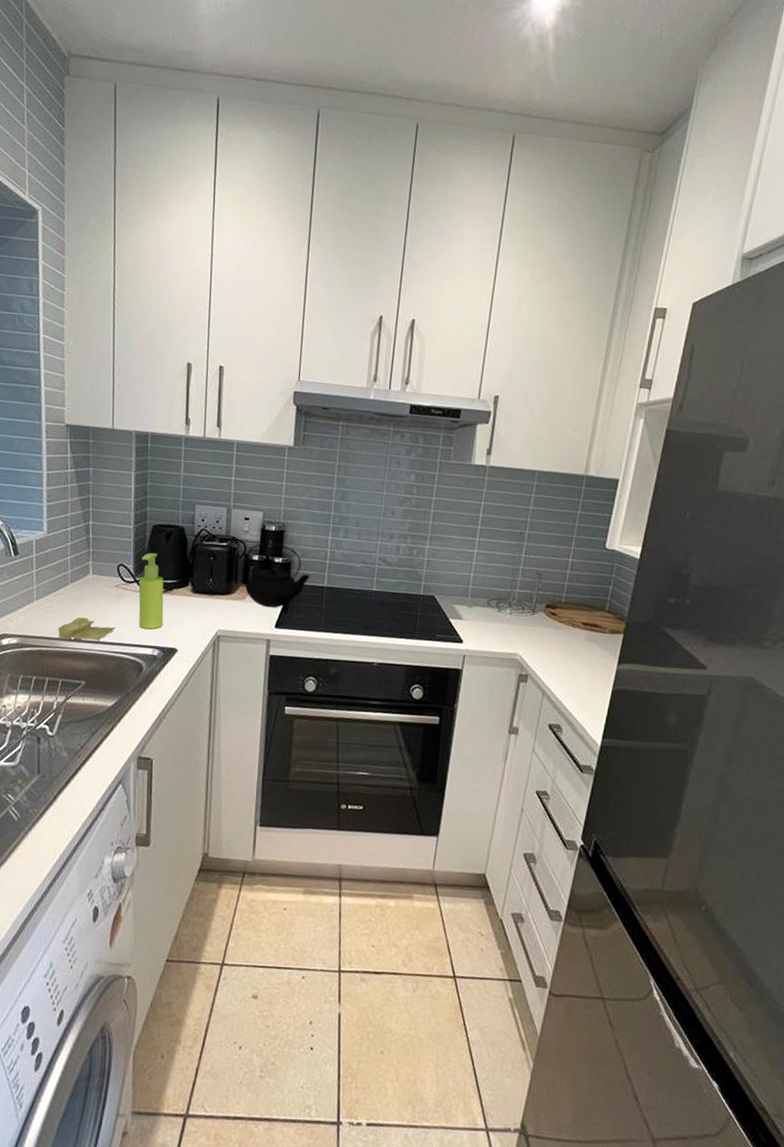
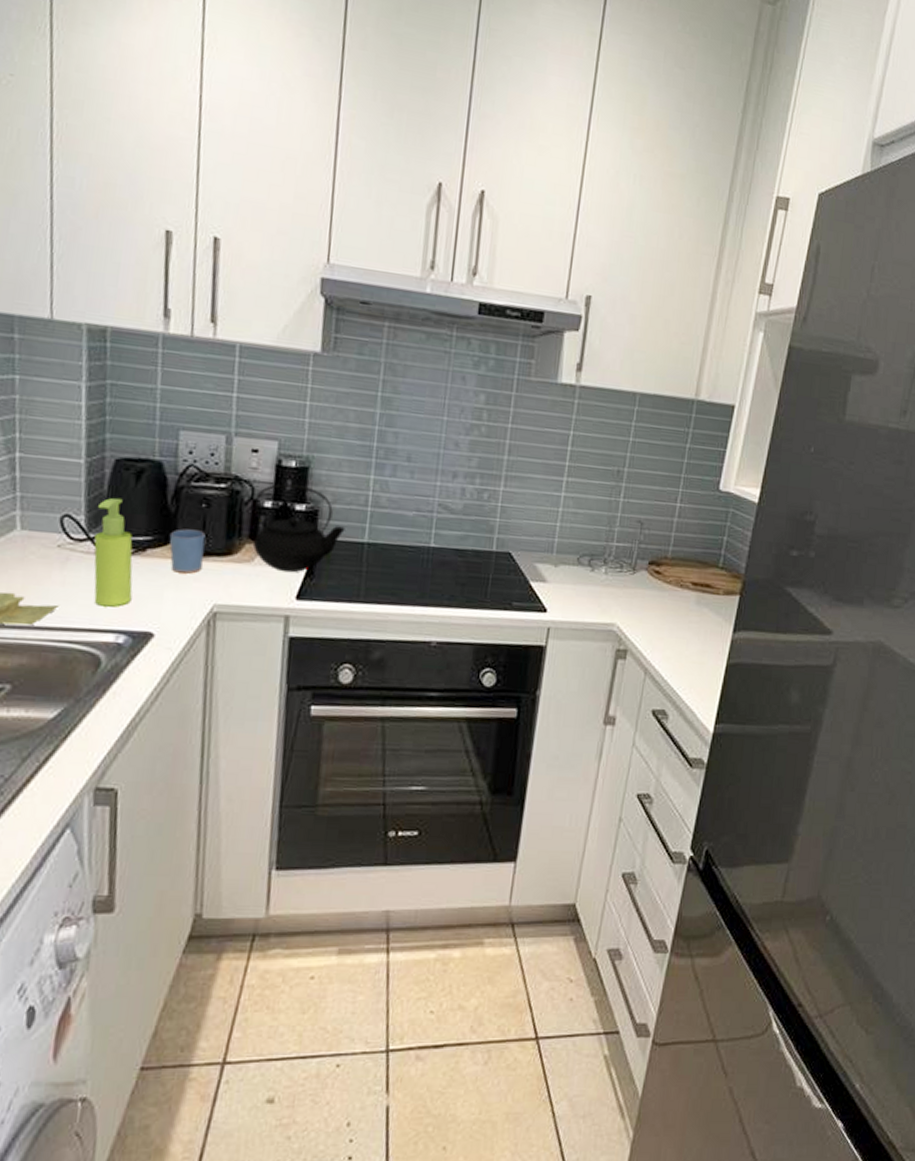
mug: none [188,575,213,607] -> present [169,528,206,574]

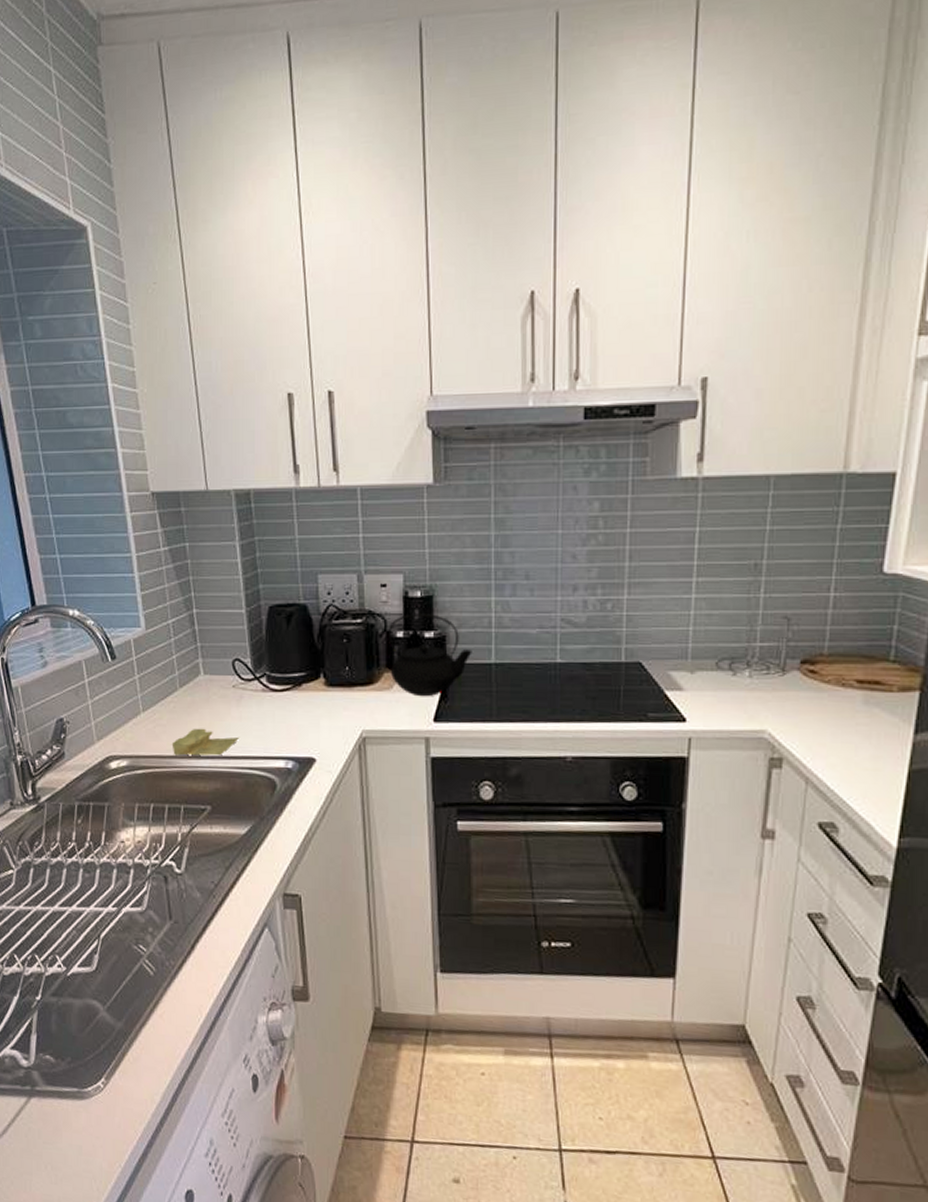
soap dispenser: present [93,498,133,607] -> none [259,641,295,737]
mug: present [169,528,206,574] -> none [319,663,349,703]

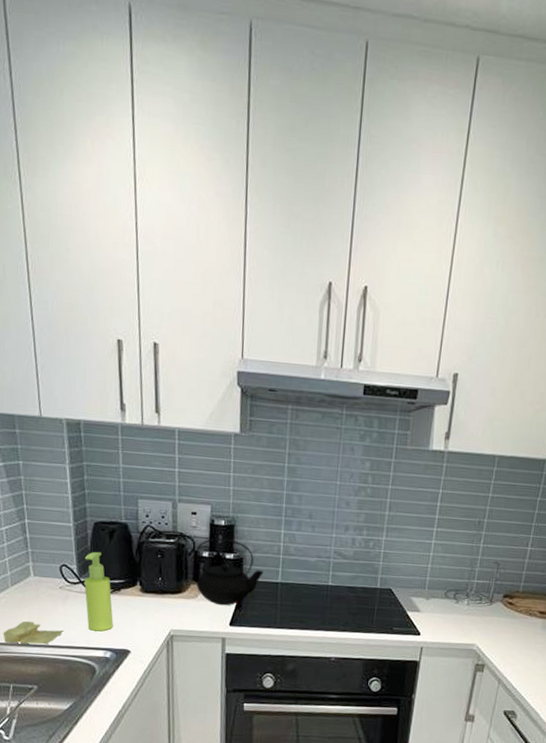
soap dispenser: none [259,641,295,737] -> present [84,552,113,632]

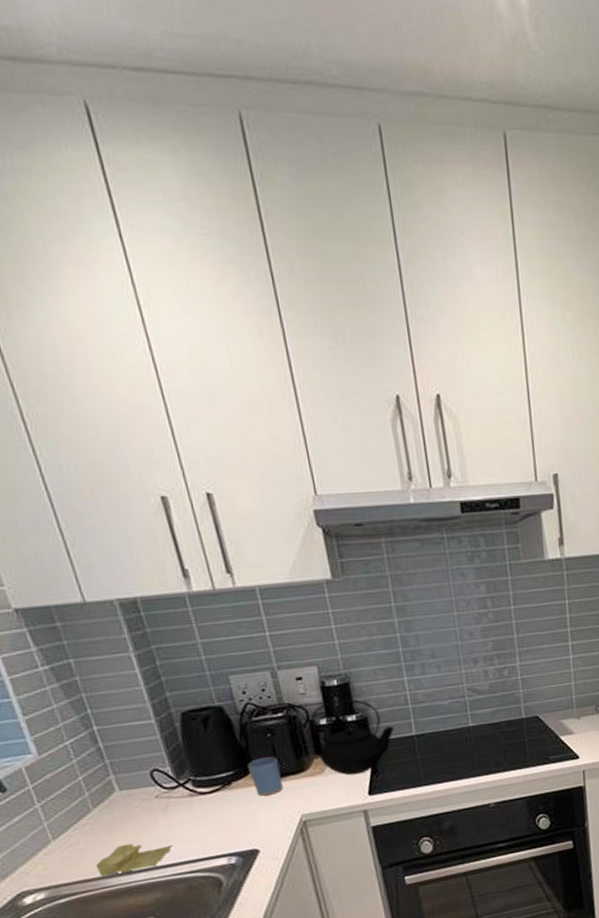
soap dispenser: present [84,552,113,632] -> none [178,746,232,838]
mug: none [136,574,162,607] -> present [247,756,283,796]

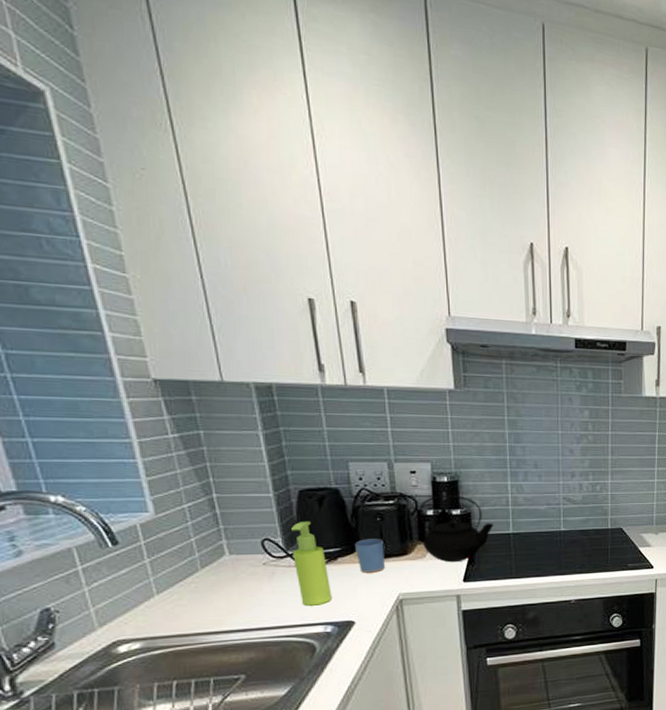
sponge: present [95,843,173,876] -> none [195,604,273,633]
soap dispenser: none [178,746,232,838] -> present [290,522,332,606]

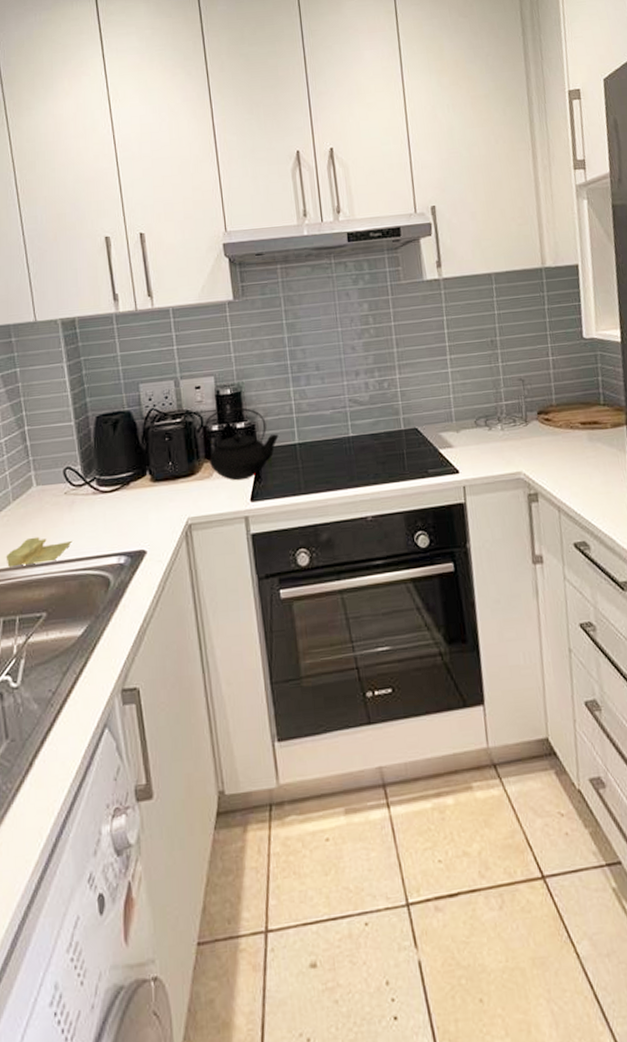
sponge: none [195,604,273,633] -> present [6,536,72,567]
soap dispenser: present [290,522,332,606] -> none [88,447,125,536]
mug: present [354,539,385,573] -> none [145,459,174,497]

